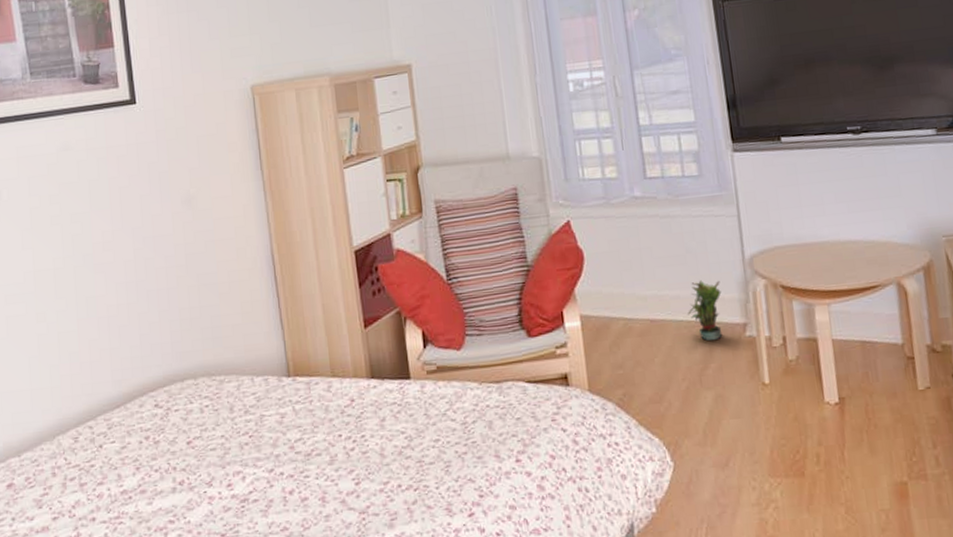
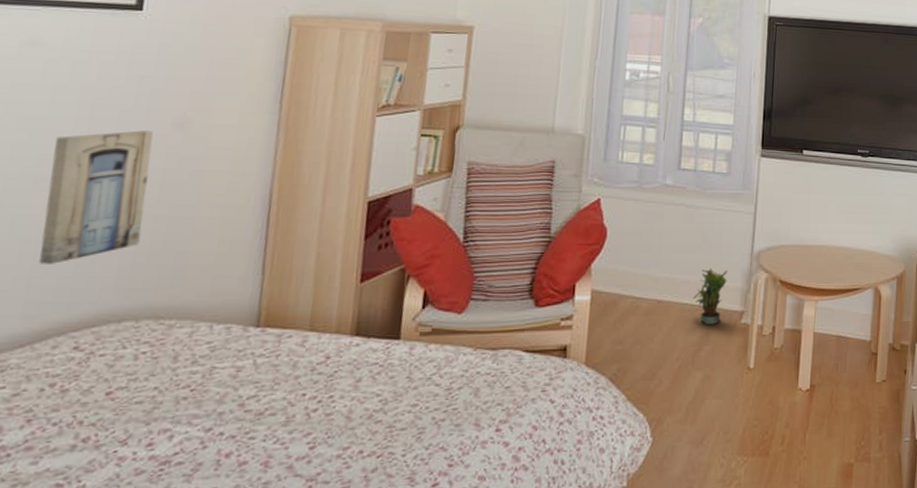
wall art: none [100,210,181,337] -> present [39,130,153,264]

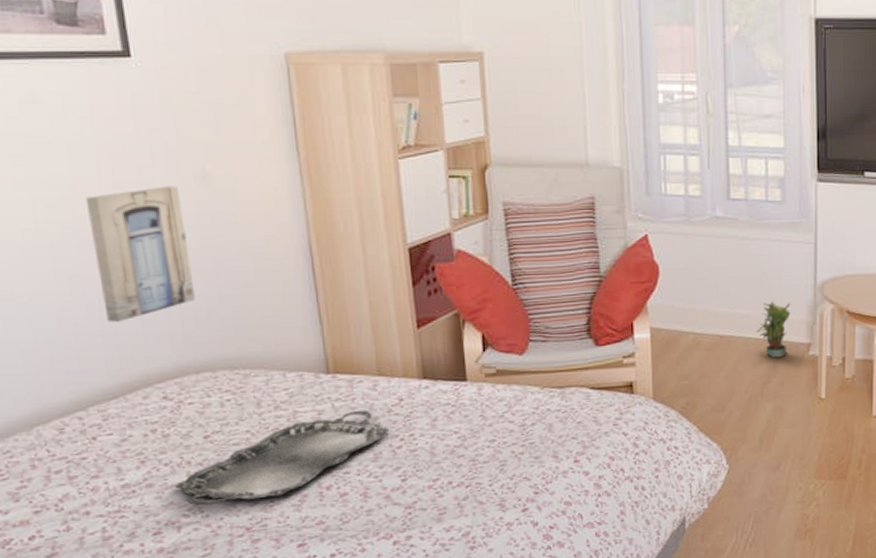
serving tray: none [57,367,308,473] -> present [175,410,389,505]

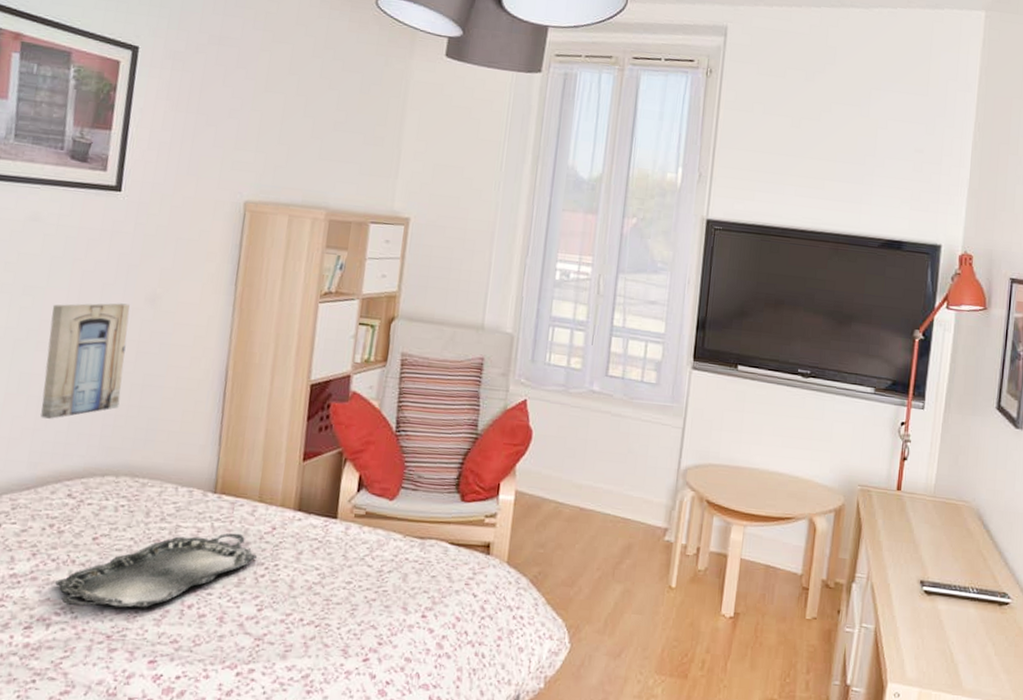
potted plant: present [757,301,791,357] -> none [616,480,653,538]

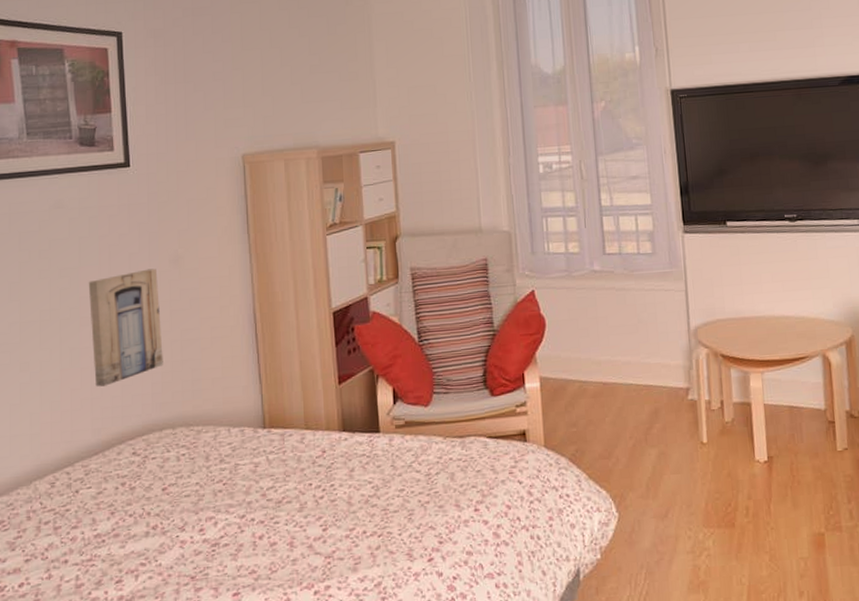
serving tray: present [55,533,257,608] -> none [136,461,313,554]

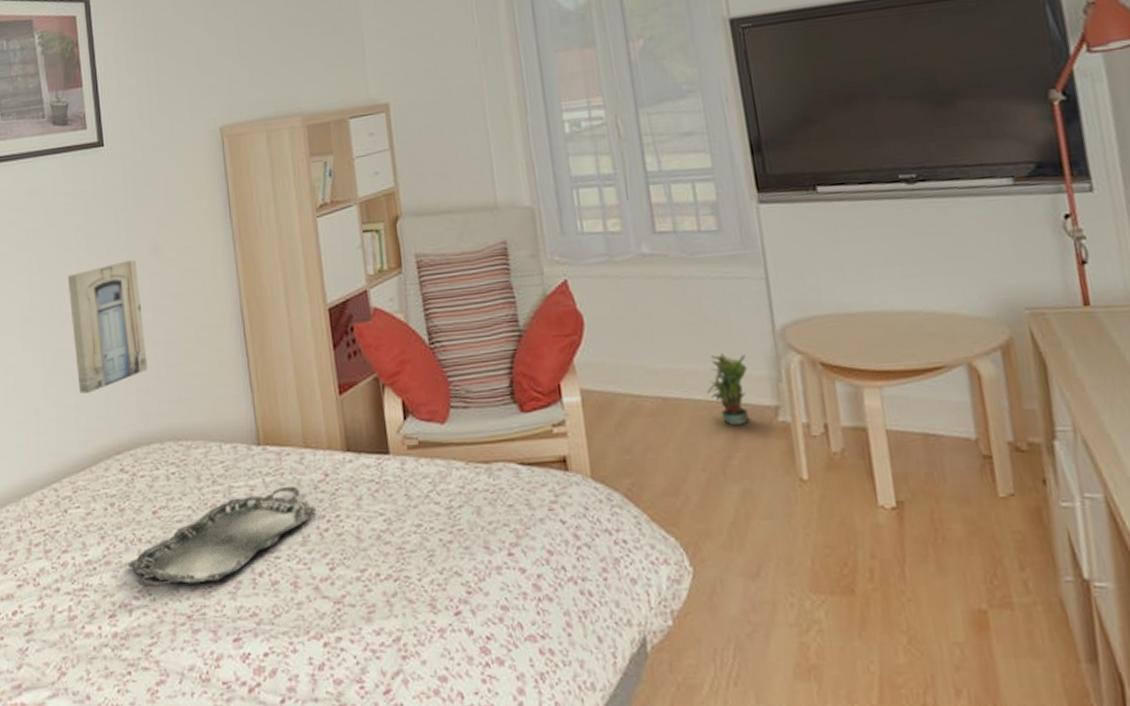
serving tray: none [136,461,313,554] -> present [128,486,316,587]
potted plant: none [637,348,668,403] -> present [707,353,749,425]

